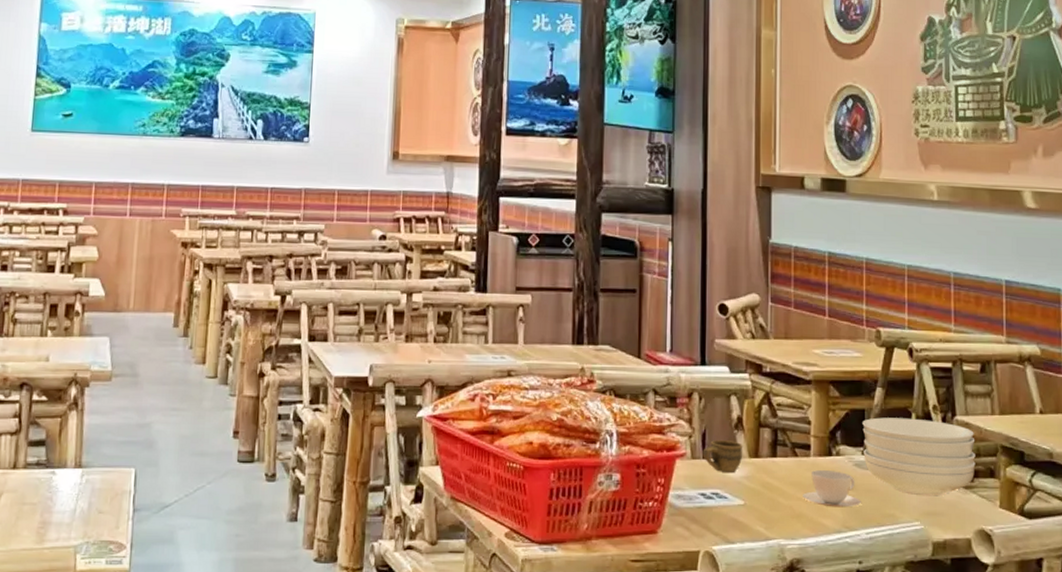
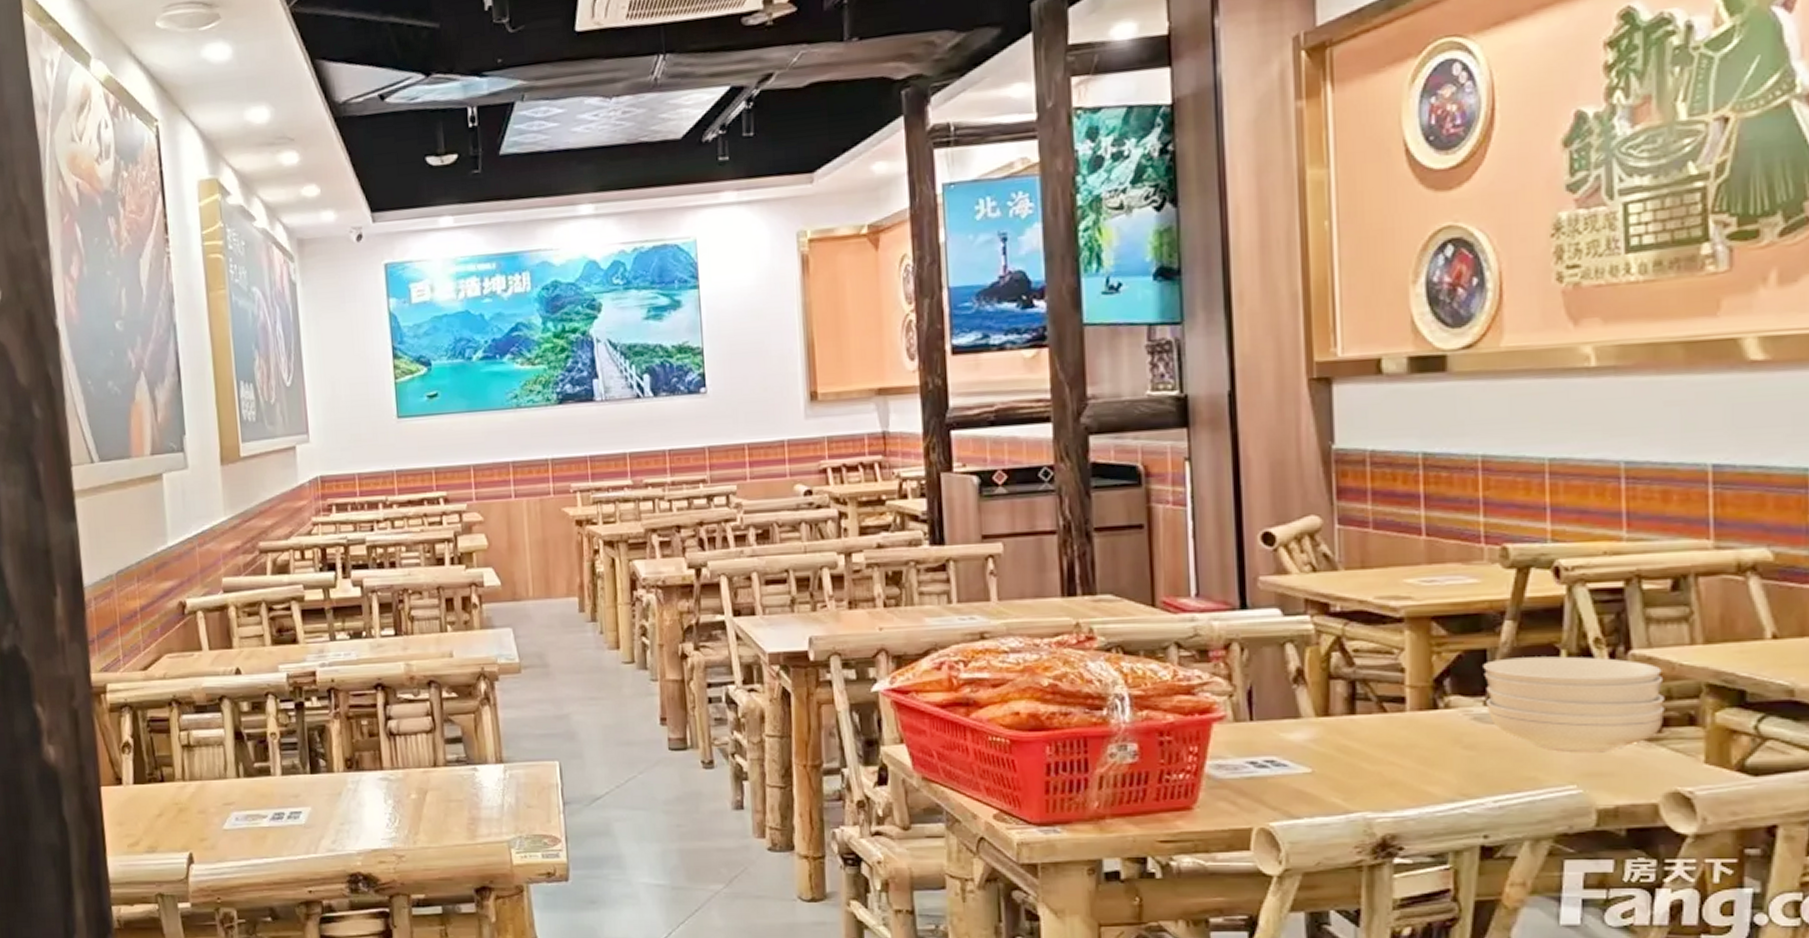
cup: present [703,440,743,472] -> none [1249,698,1307,736]
teacup: present [803,470,862,508] -> none [1396,727,1486,772]

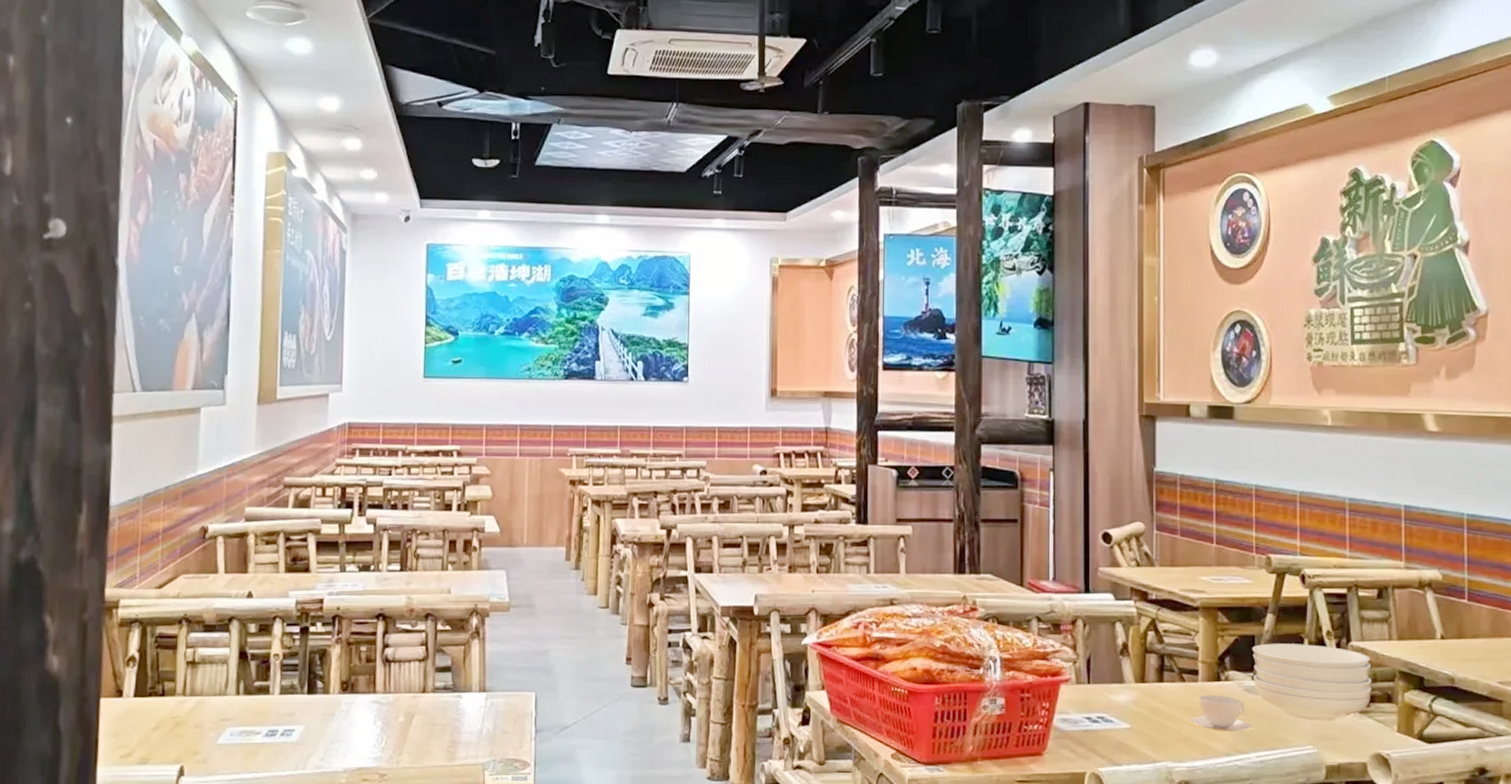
teacup: none [1396,727,1486,772] -> present [1191,695,1252,732]

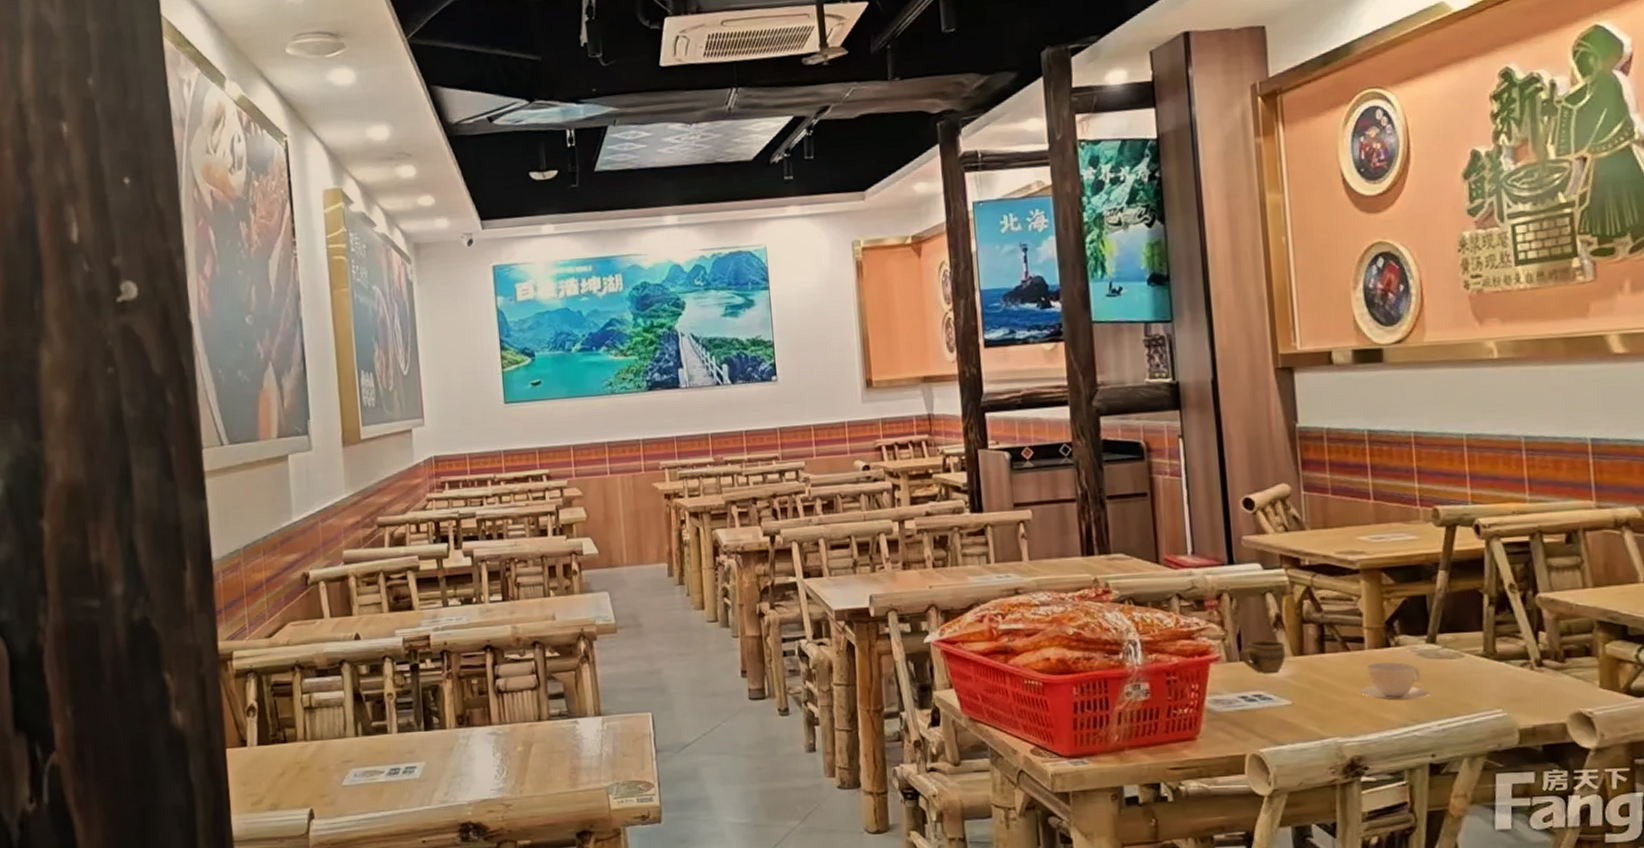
cup: none [1088,666,1129,697] -> present [1239,640,1285,673]
bowl: present [1252,643,1372,721] -> none [1424,599,1567,682]

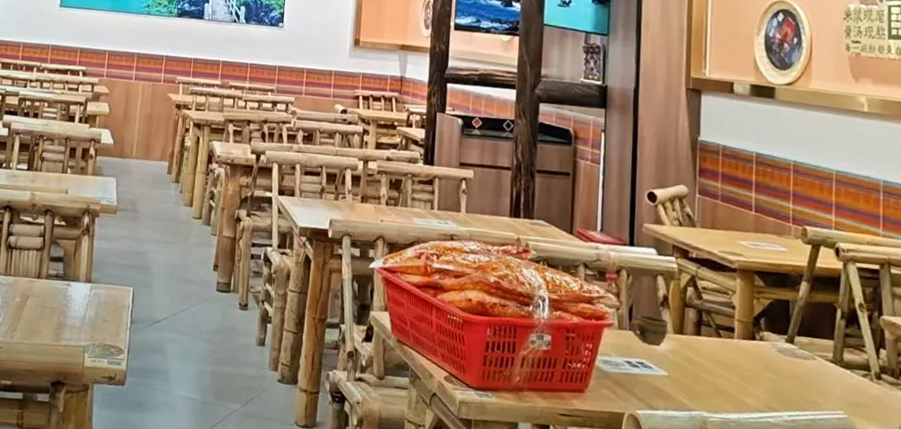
teacup: present [1359,662,1430,701] -> none [726,352,785,390]

